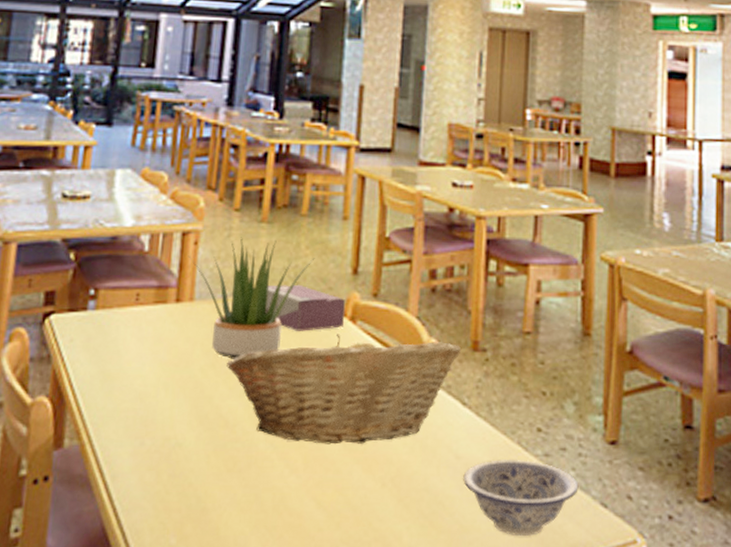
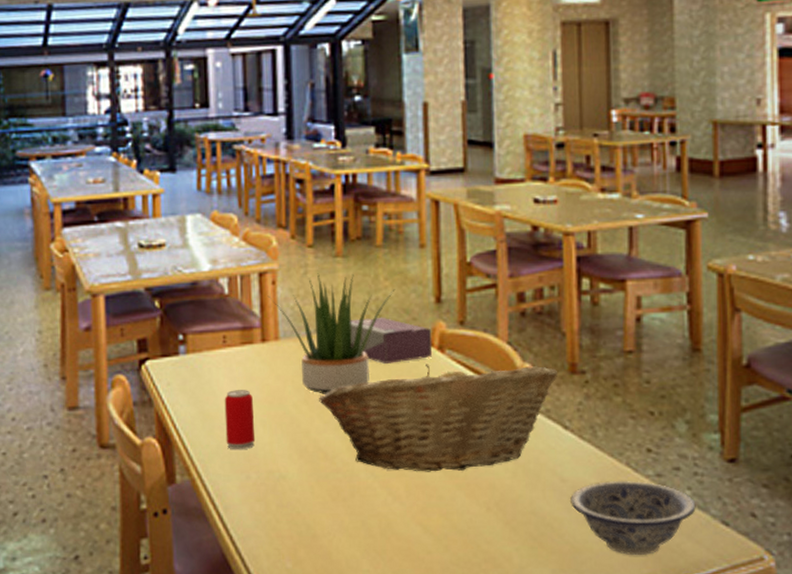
beverage can: none [124,350,159,414] -> present [224,390,256,450]

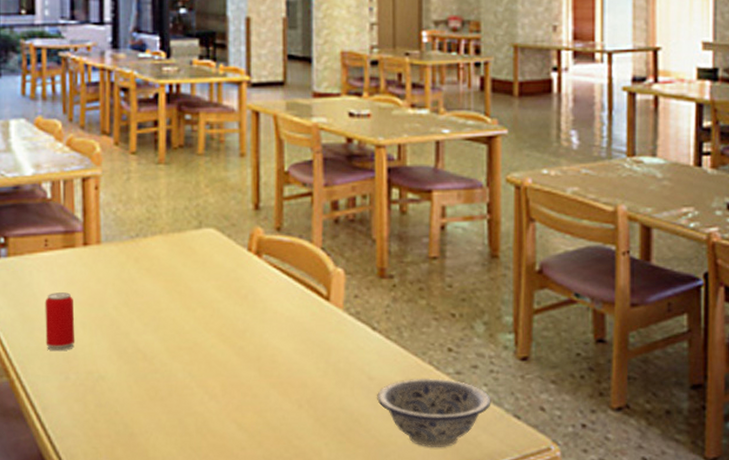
potted plant: present [267,273,395,394] -> none [90,179,216,297]
fruit basket: present [319,364,557,472] -> none [139,268,367,372]
tissue box: present [350,317,433,364] -> none [171,222,250,267]

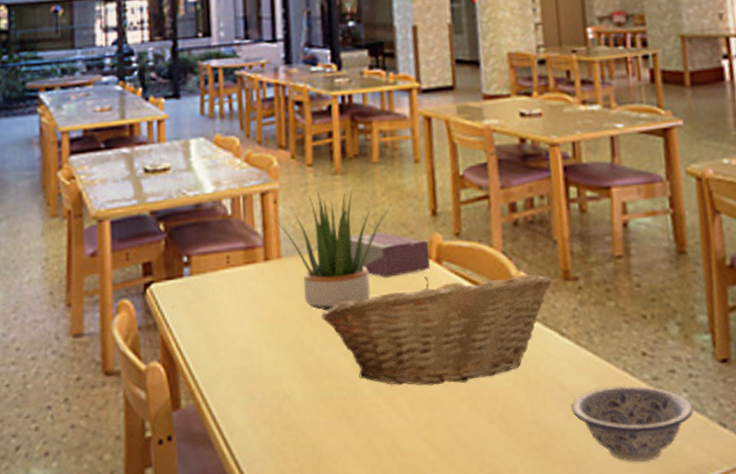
beverage can: present [45,292,75,352] -> none [228,309,260,372]
potted plant: none [90,179,216,297] -> present [269,191,393,311]
fruit basket: none [139,268,367,372] -> present [321,274,552,386]
tissue box: none [171,222,250,267] -> present [350,231,431,278]

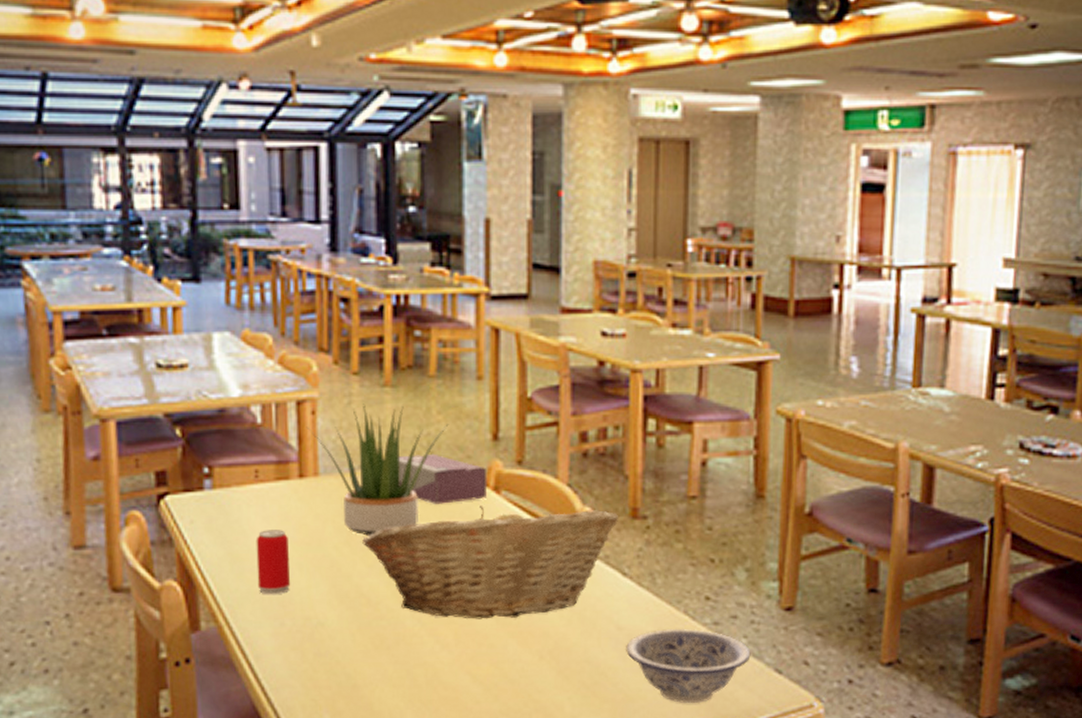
beverage can: none [228,309,260,372] -> present [256,530,291,595]

